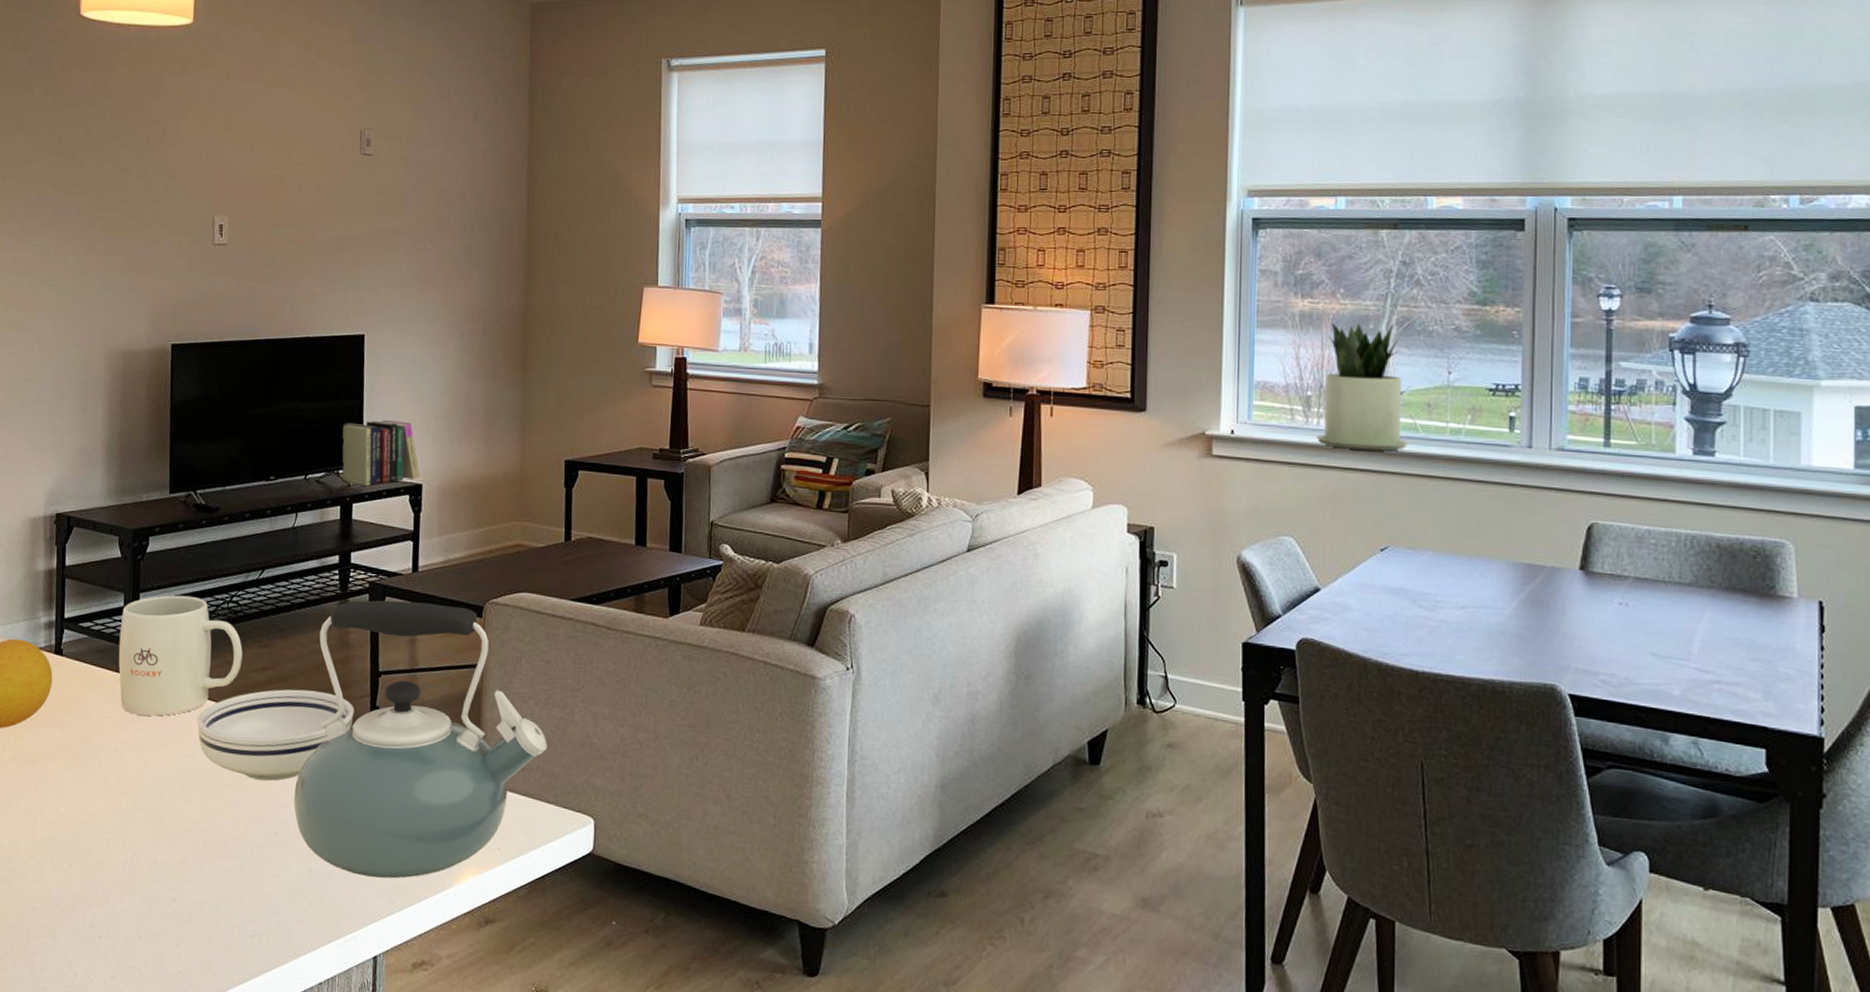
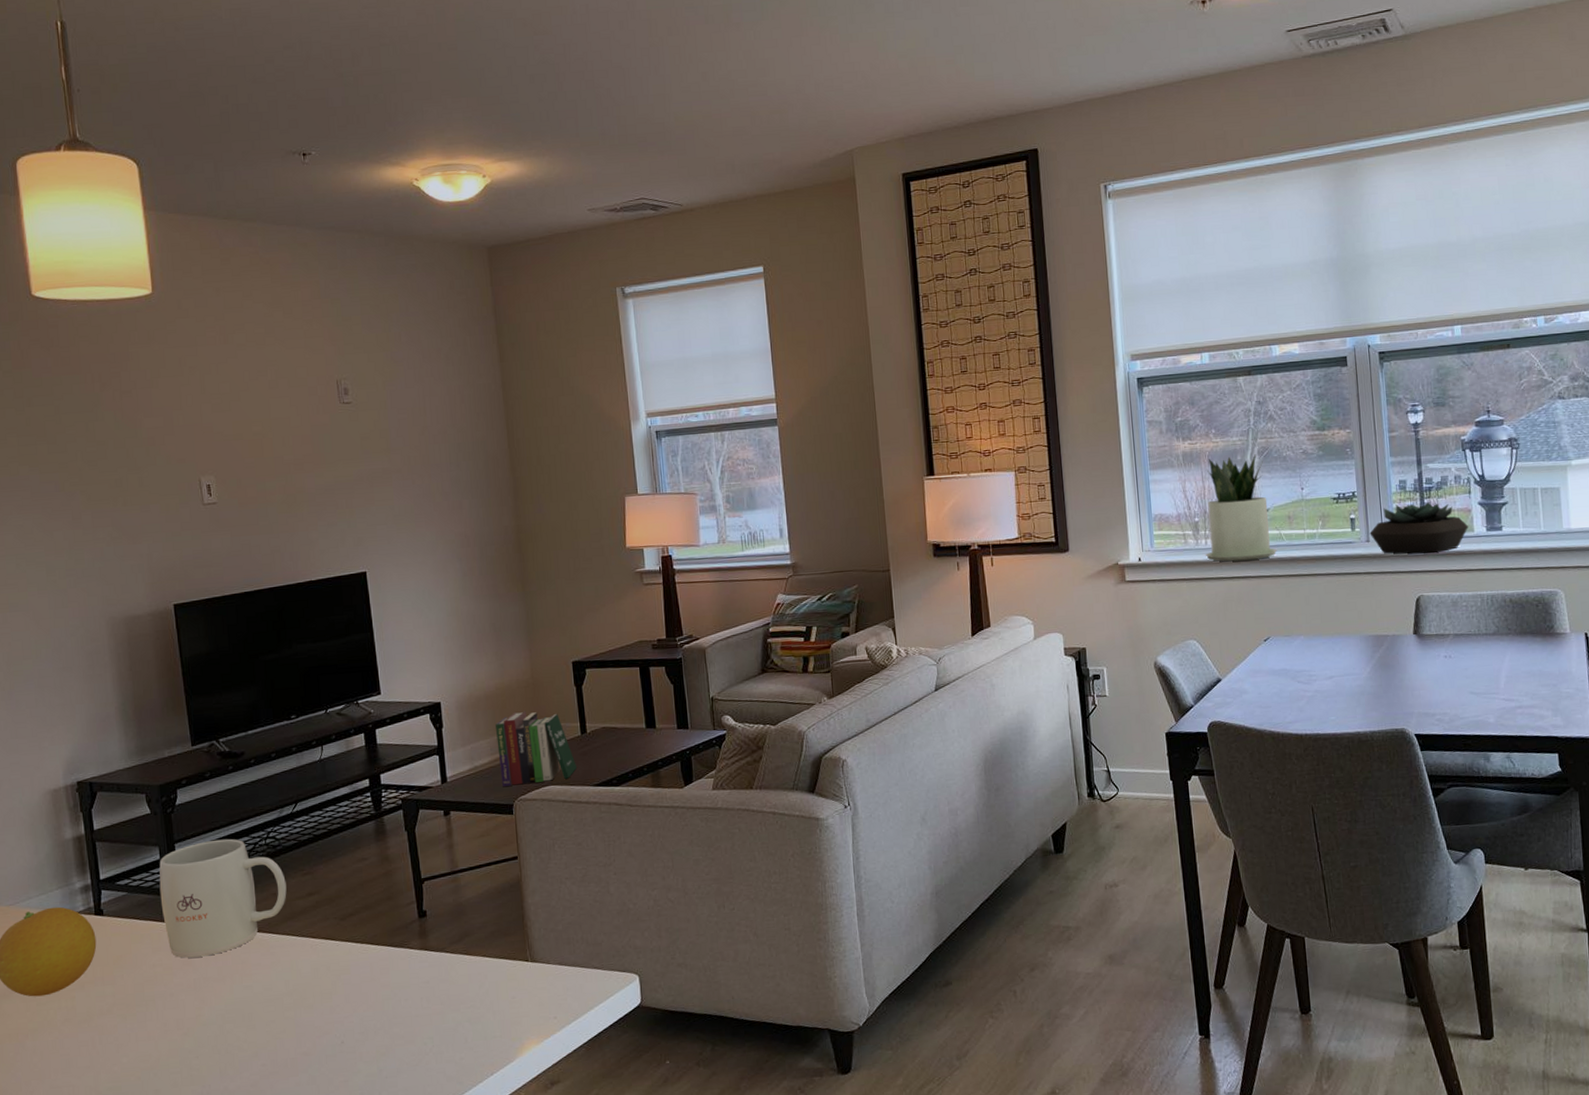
bowl: present [197,689,354,781] -> none [249,905,404,997]
kettle: present [294,600,547,879] -> none [354,807,588,1065]
books: present [341,419,420,486] -> none [355,647,438,712]
books: none [474,506,556,589] -> present [496,711,577,786]
succulent plant: none [1533,407,1669,473] -> present [1369,502,1469,554]

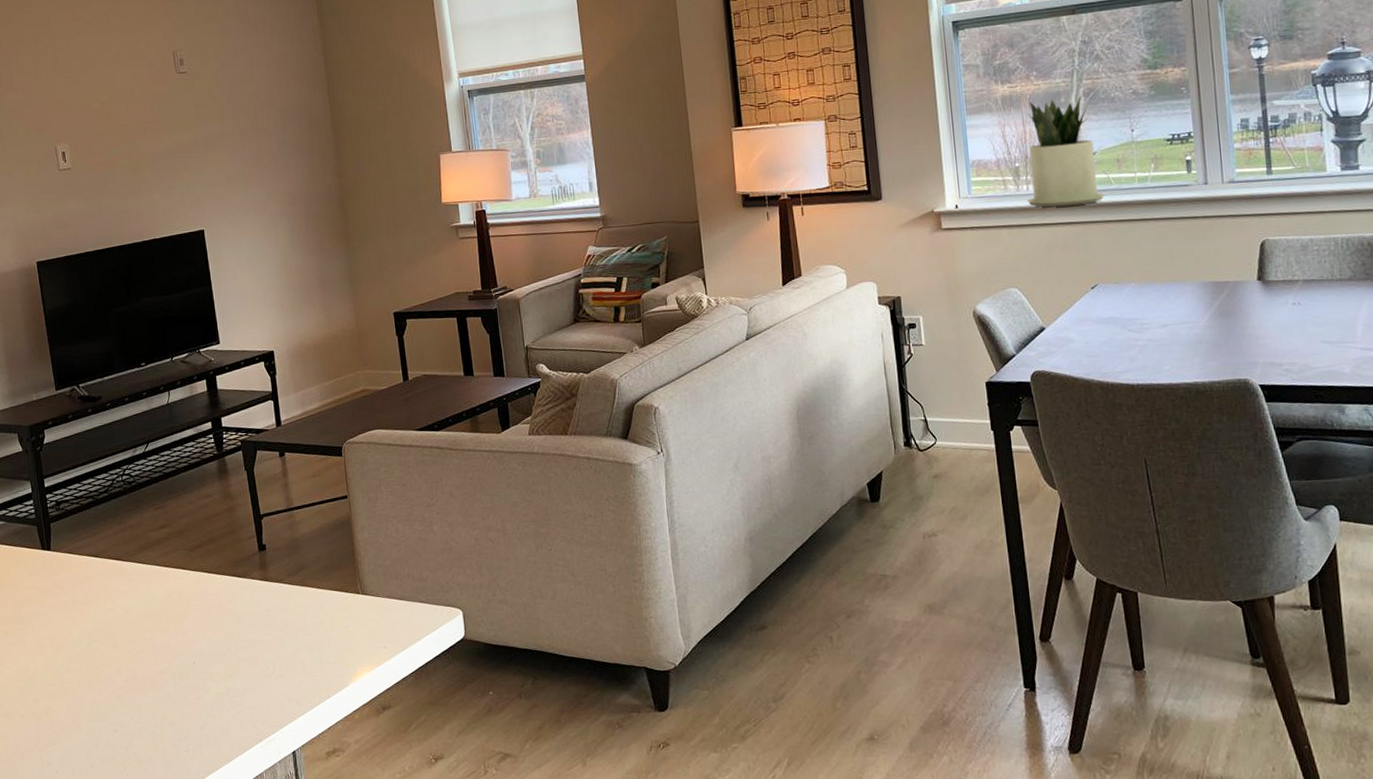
mug: present [159,838,287,958] -> none [31,475,142,582]
books: present [496,711,577,786] -> none [324,359,400,430]
succulent plant: present [1369,502,1469,554] -> none [1208,141,1321,196]

